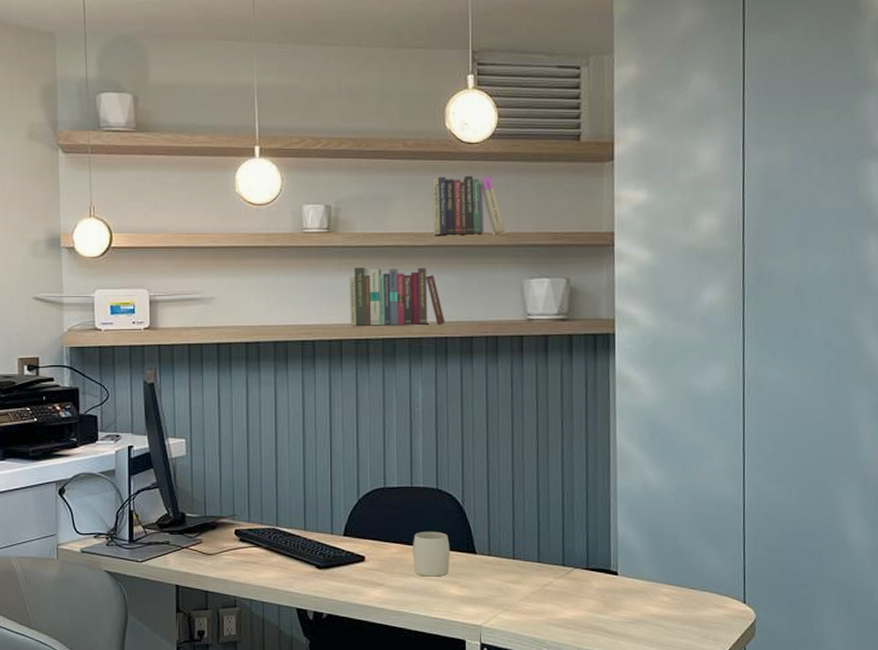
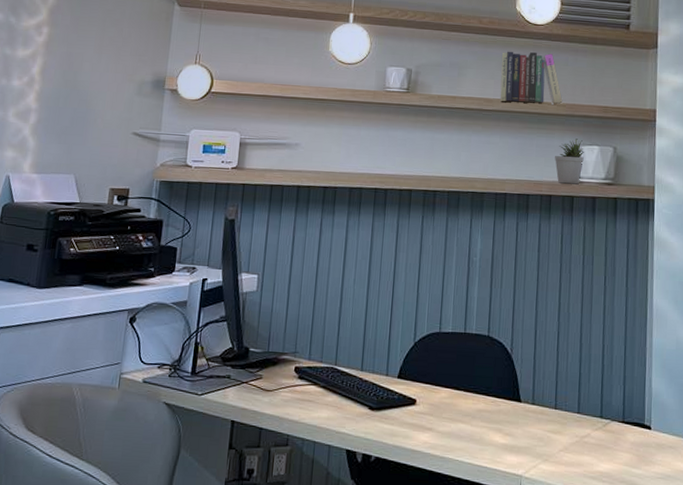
books: present [350,268,444,326] -> none [420,125,505,182]
mug: present [413,532,450,577] -> none [461,377,497,424]
potted plant: none [500,271,533,322] -> present [555,139,584,184]

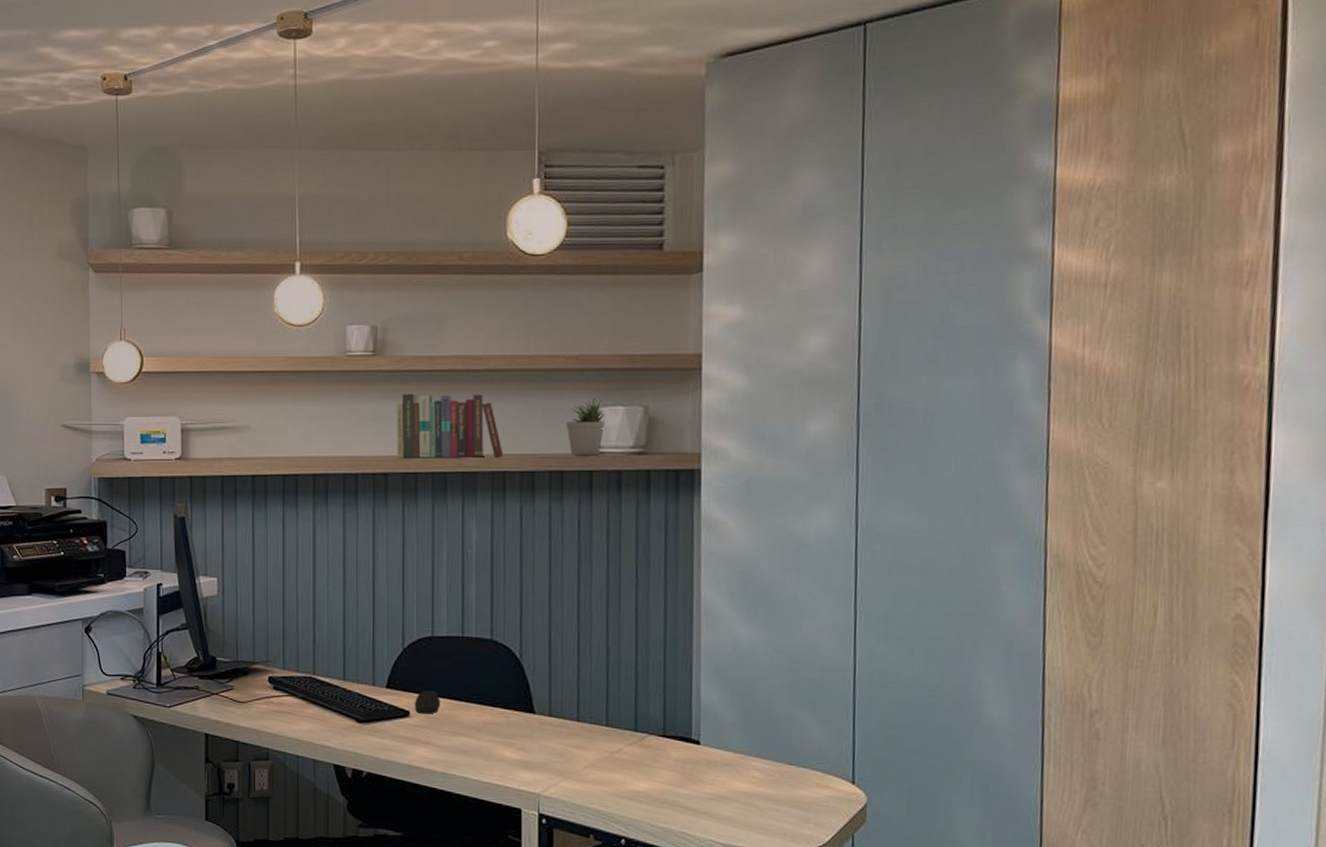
books: none [420,125,505,182] -> present [397,394,503,459]
computer mouse: none [420,380,443,402] -> present [414,690,441,714]
books: present [500,51,563,106] -> none [490,291,574,360]

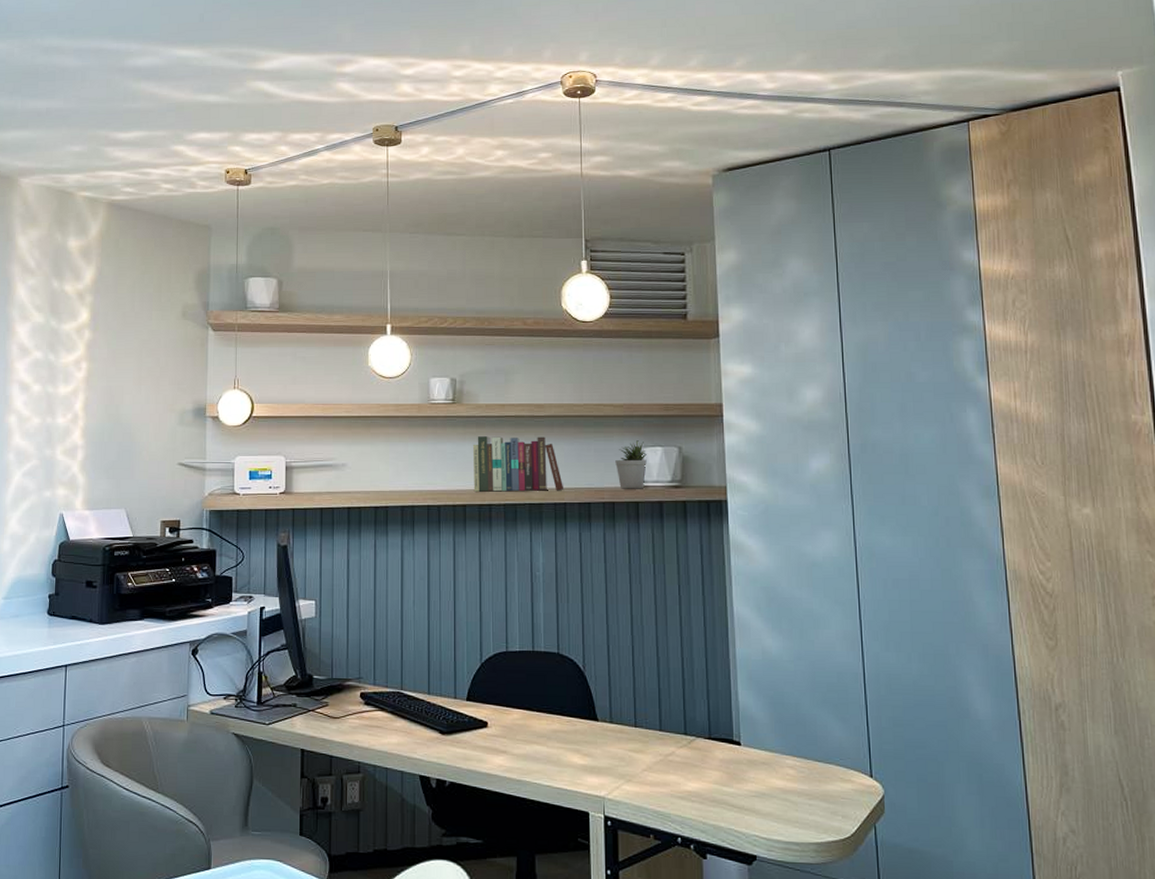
computer mouse: present [414,690,441,714] -> none [491,701,515,724]

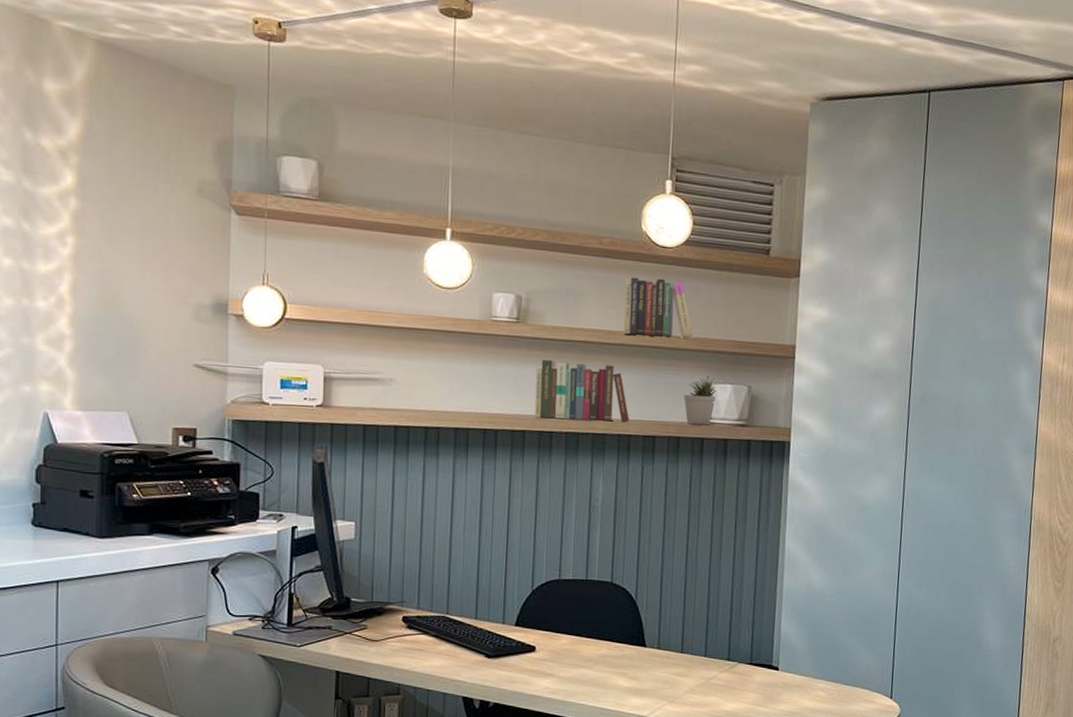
books: none [550,352,619,408] -> present [623,277,694,340]

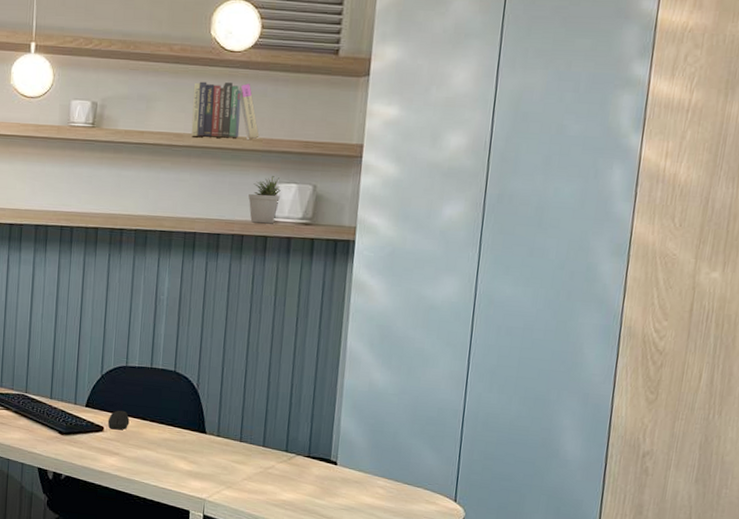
books: present [534,360,629,422] -> none [106,162,195,221]
computer mouse: none [540,627,564,649] -> present [107,410,130,430]

